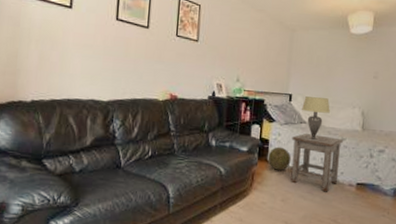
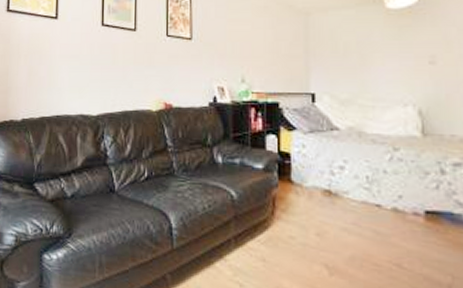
decorative ball: present [268,146,291,170] -> none [291,162,324,194]
stool: present [290,133,343,192] -> none [321,142,396,224]
lampshade: present [302,96,330,140] -> none [330,95,371,151]

